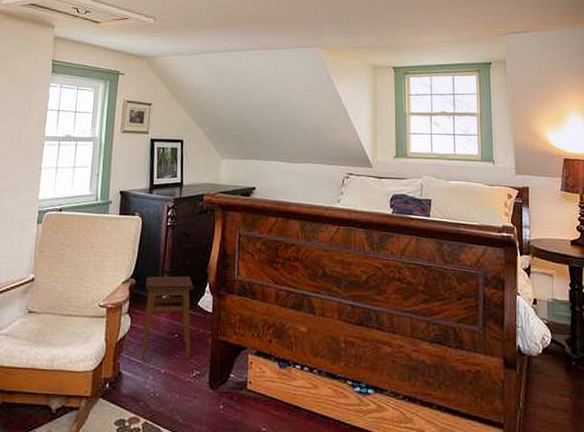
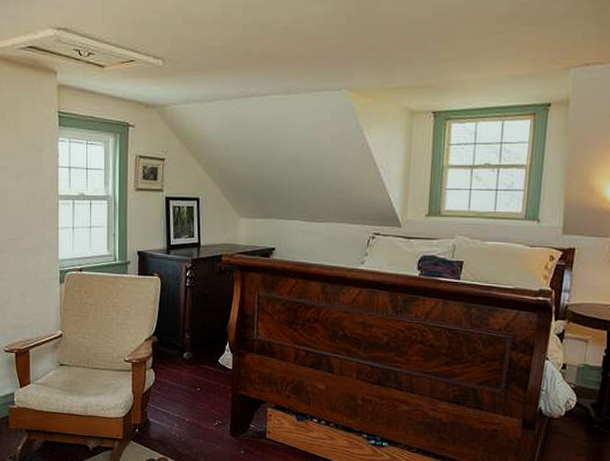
stool: present [140,276,194,361] -> none [166,334,214,411]

